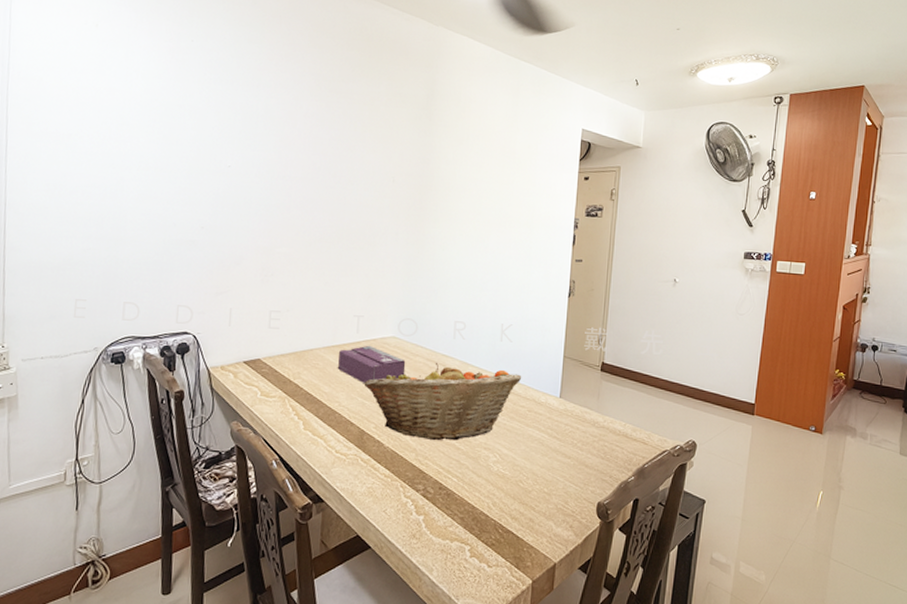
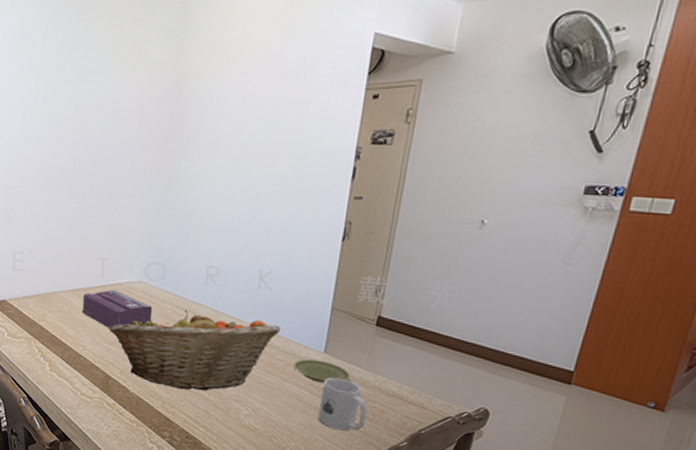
plate: none [534,404,583,426] -> present [293,359,351,383]
mug: none [558,420,599,470] -> present [317,377,368,431]

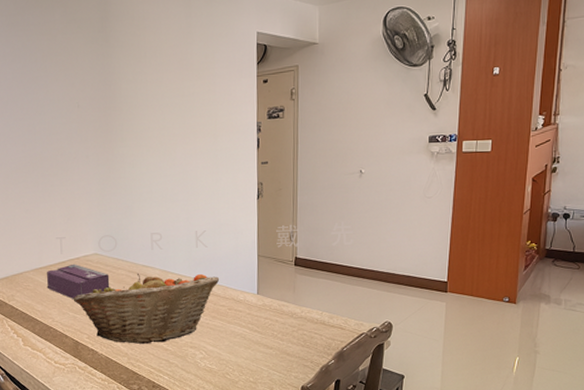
plate: present [293,359,351,383] -> none [234,301,281,320]
mug: present [317,377,368,431] -> none [260,314,299,359]

